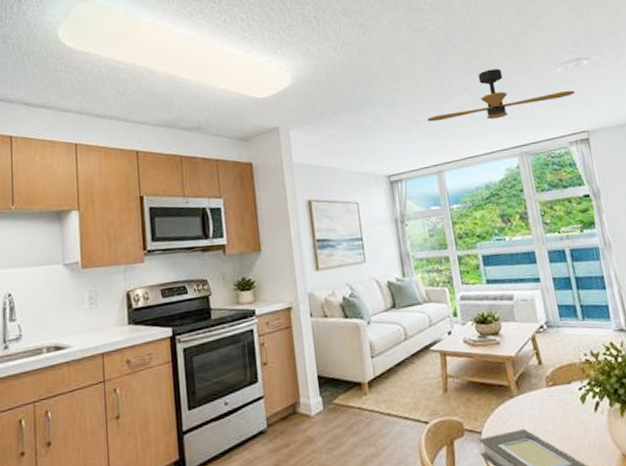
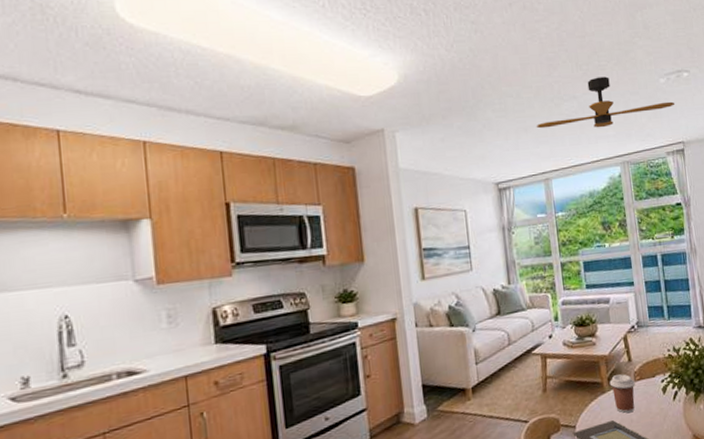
coffee cup: none [517,378,549,423] -> present [609,374,635,413]

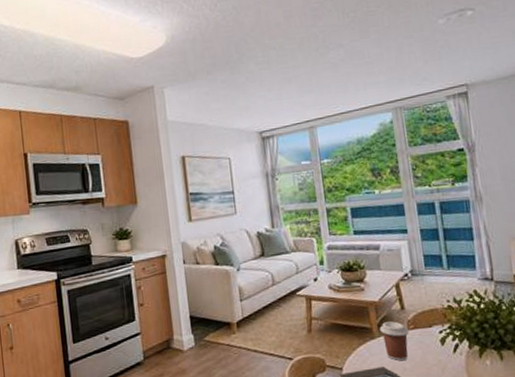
ceiling fan: present [536,76,675,129] -> none [300,22,457,78]

